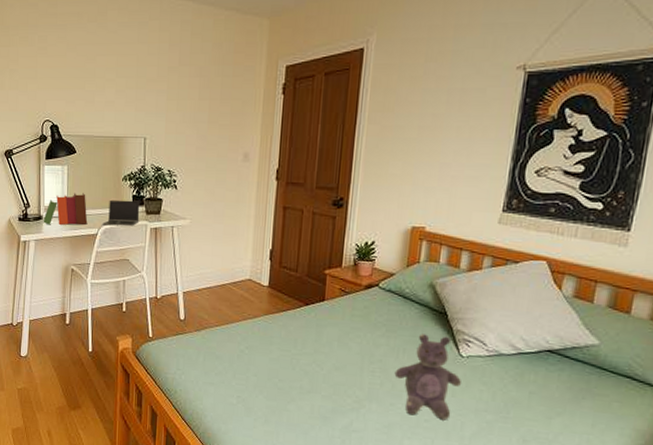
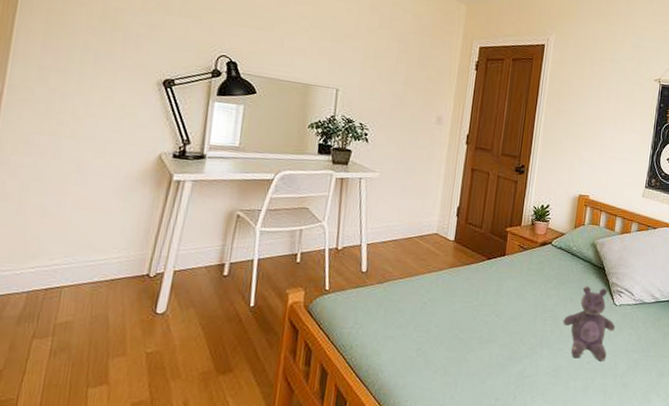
books: present [43,193,88,225] -> none [206,134,264,169]
laptop computer: present [102,199,140,227] -> none [280,145,327,175]

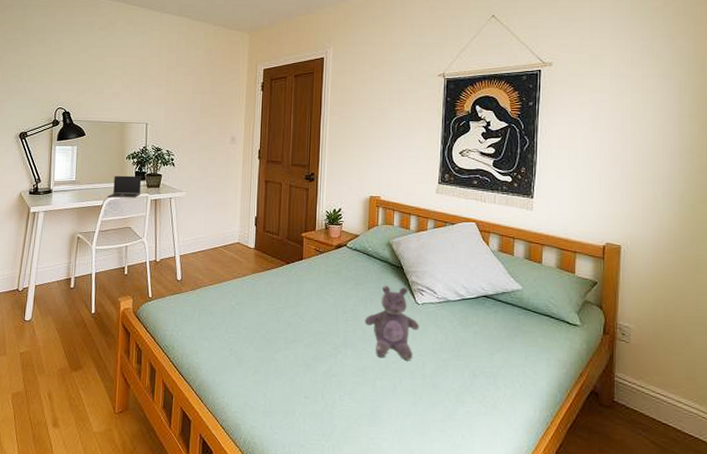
laptop computer: none [280,145,327,175] -> present [107,175,142,199]

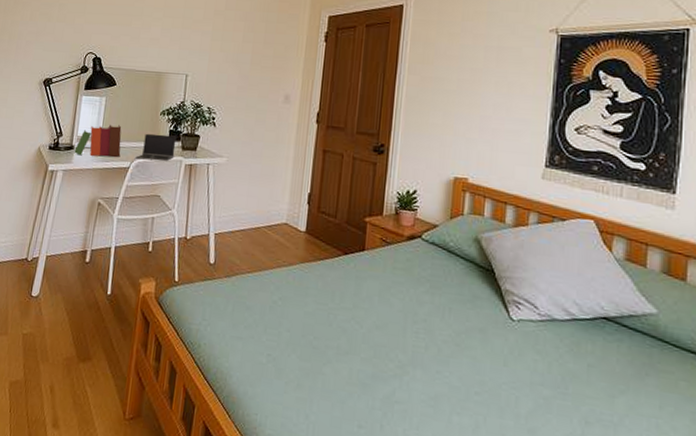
books: none [52,169,94,198] -> present [74,124,122,157]
stuffed animal: present [364,286,420,361] -> none [440,292,514,394]

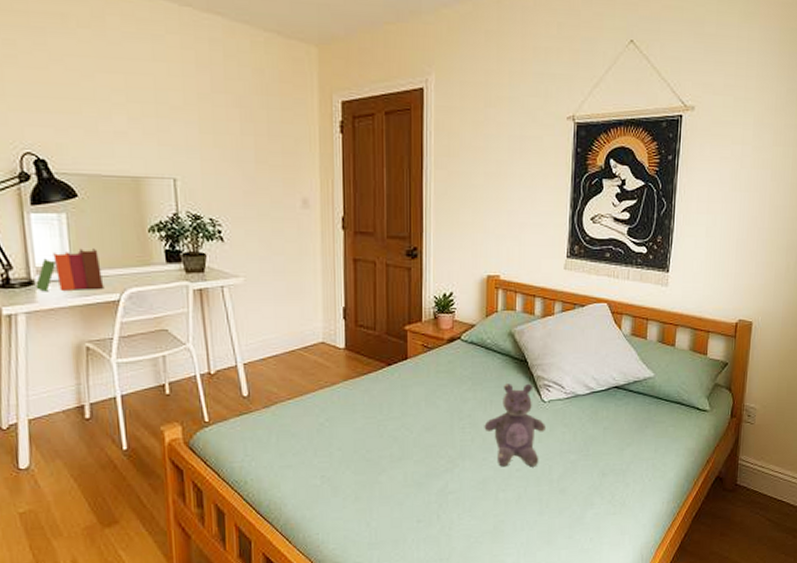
laptop computer: present [135,133,177,162] -> none [125,256,178,289]
stuffed animal: none [440,292,514,394] -> present [484,383,547,467]

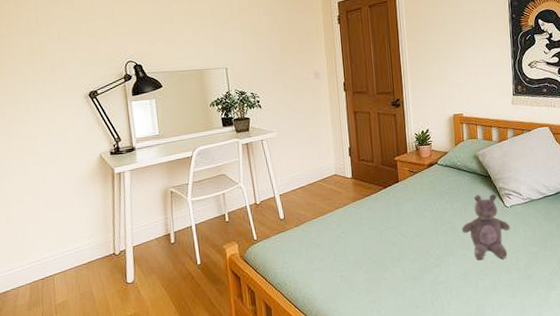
books: present [35,248,104,292] -> none [136,121,182,155]

